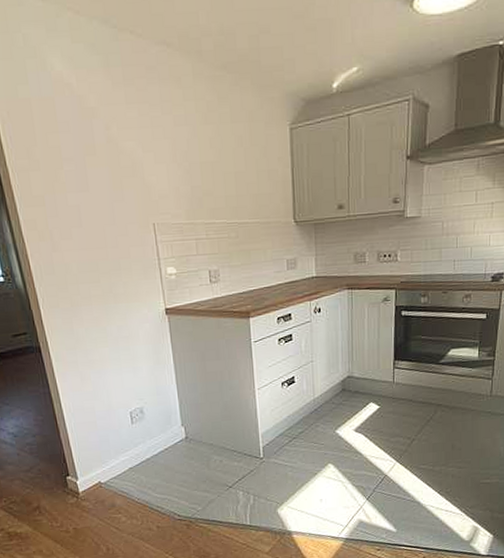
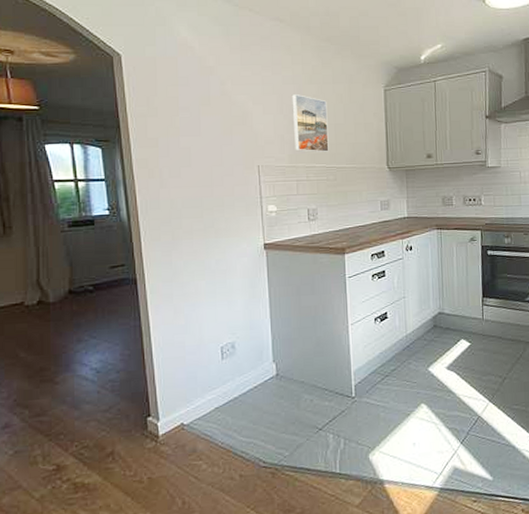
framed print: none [185,138,230,207] -> present [291,94,329,152]

